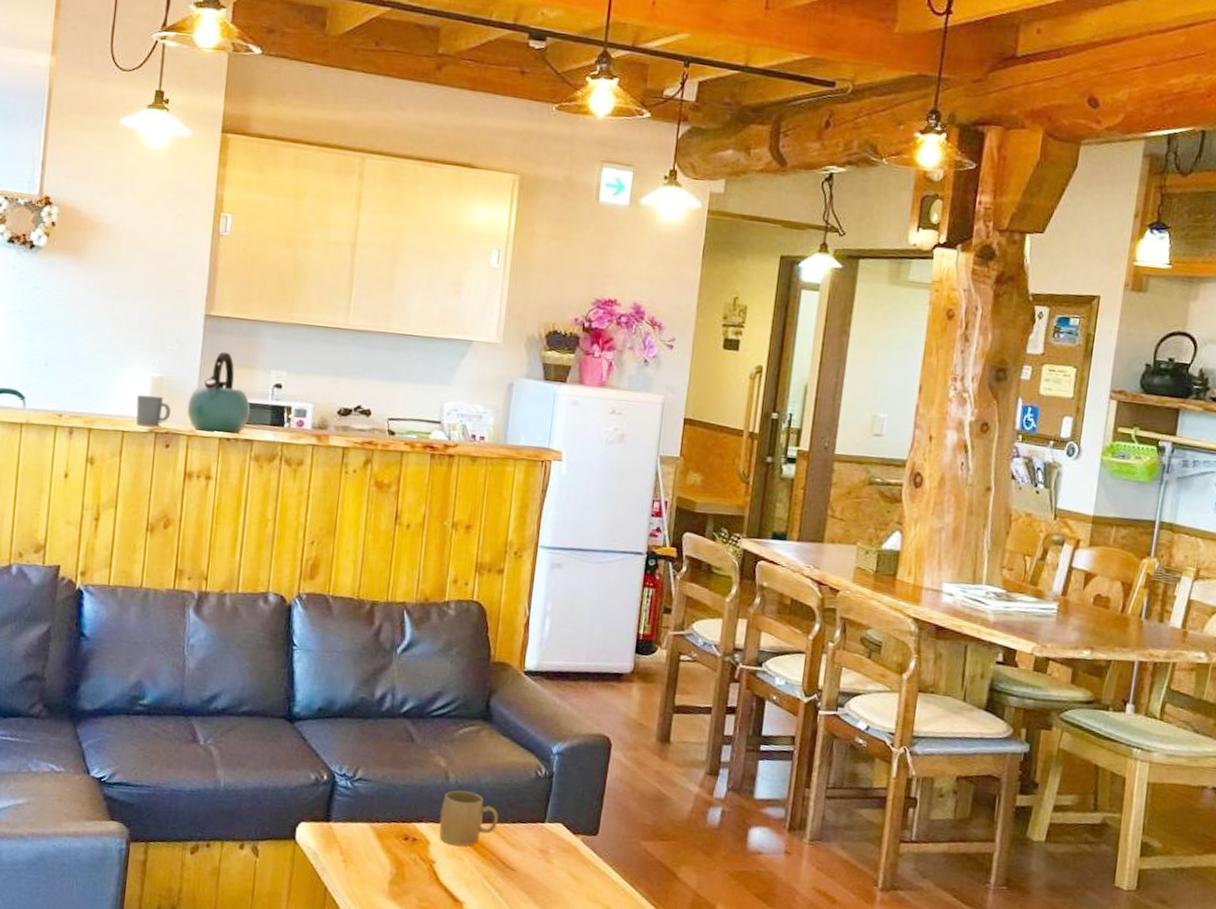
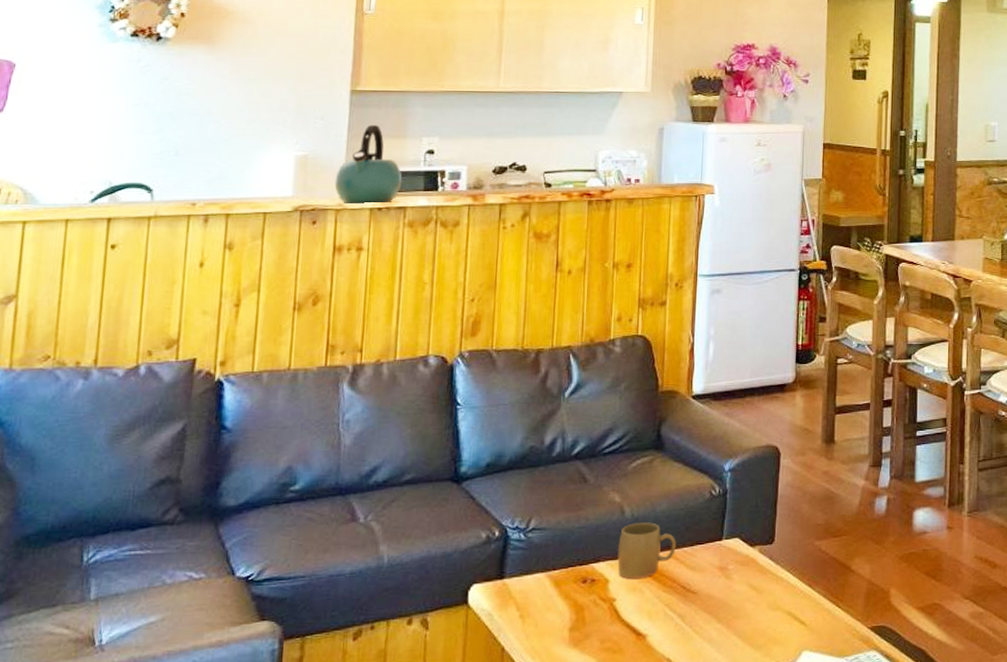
mug: present [136,395,171,428] -> none [278,174,318,206]

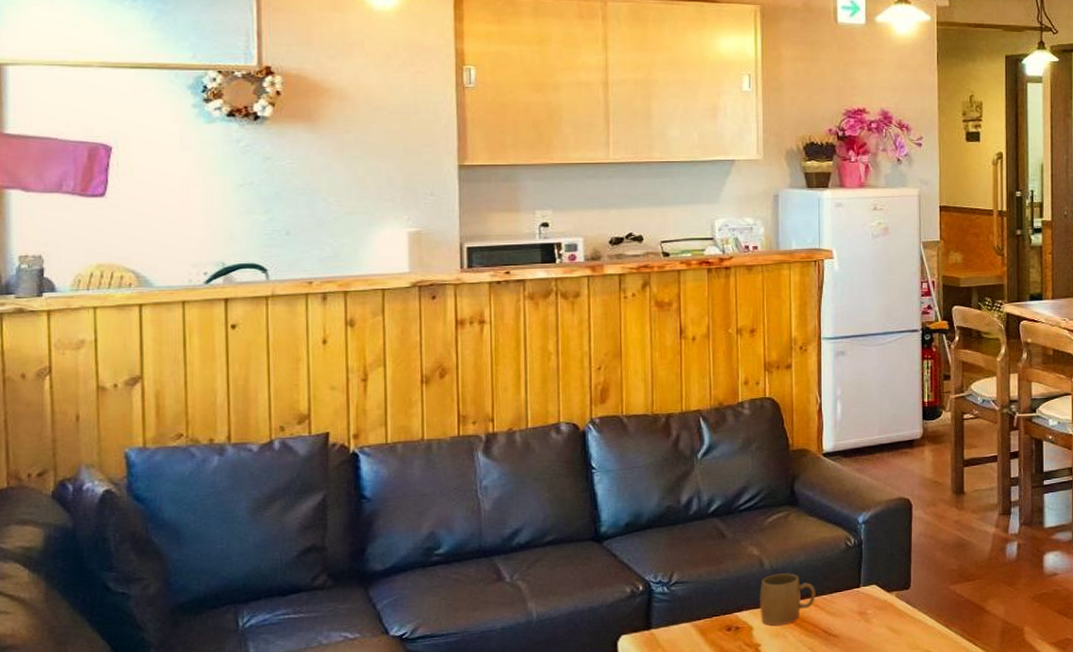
kettle: present [334,124,403,204] -> none [450,198,519,278]

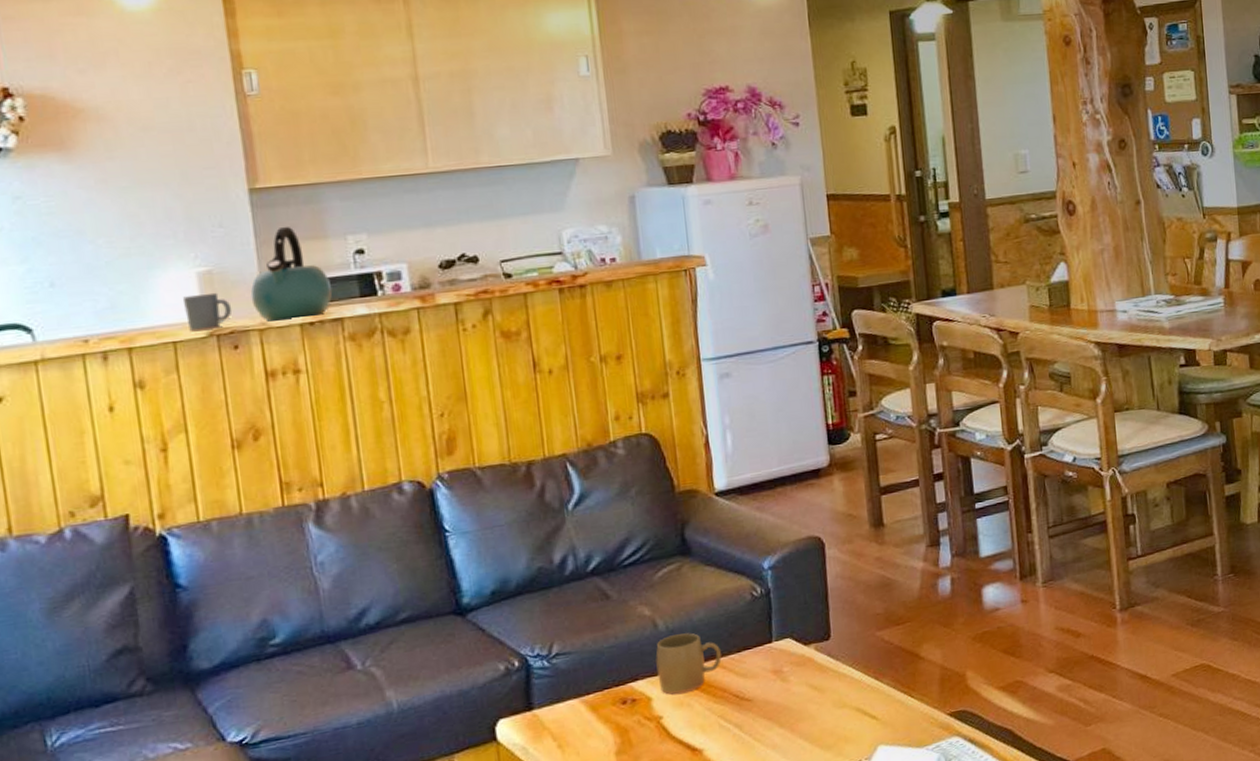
mug: none [395,250,434,282] -> present [183,292,232,332]
kettle: none [450,198,519,278] -> present [250,226,333,321]

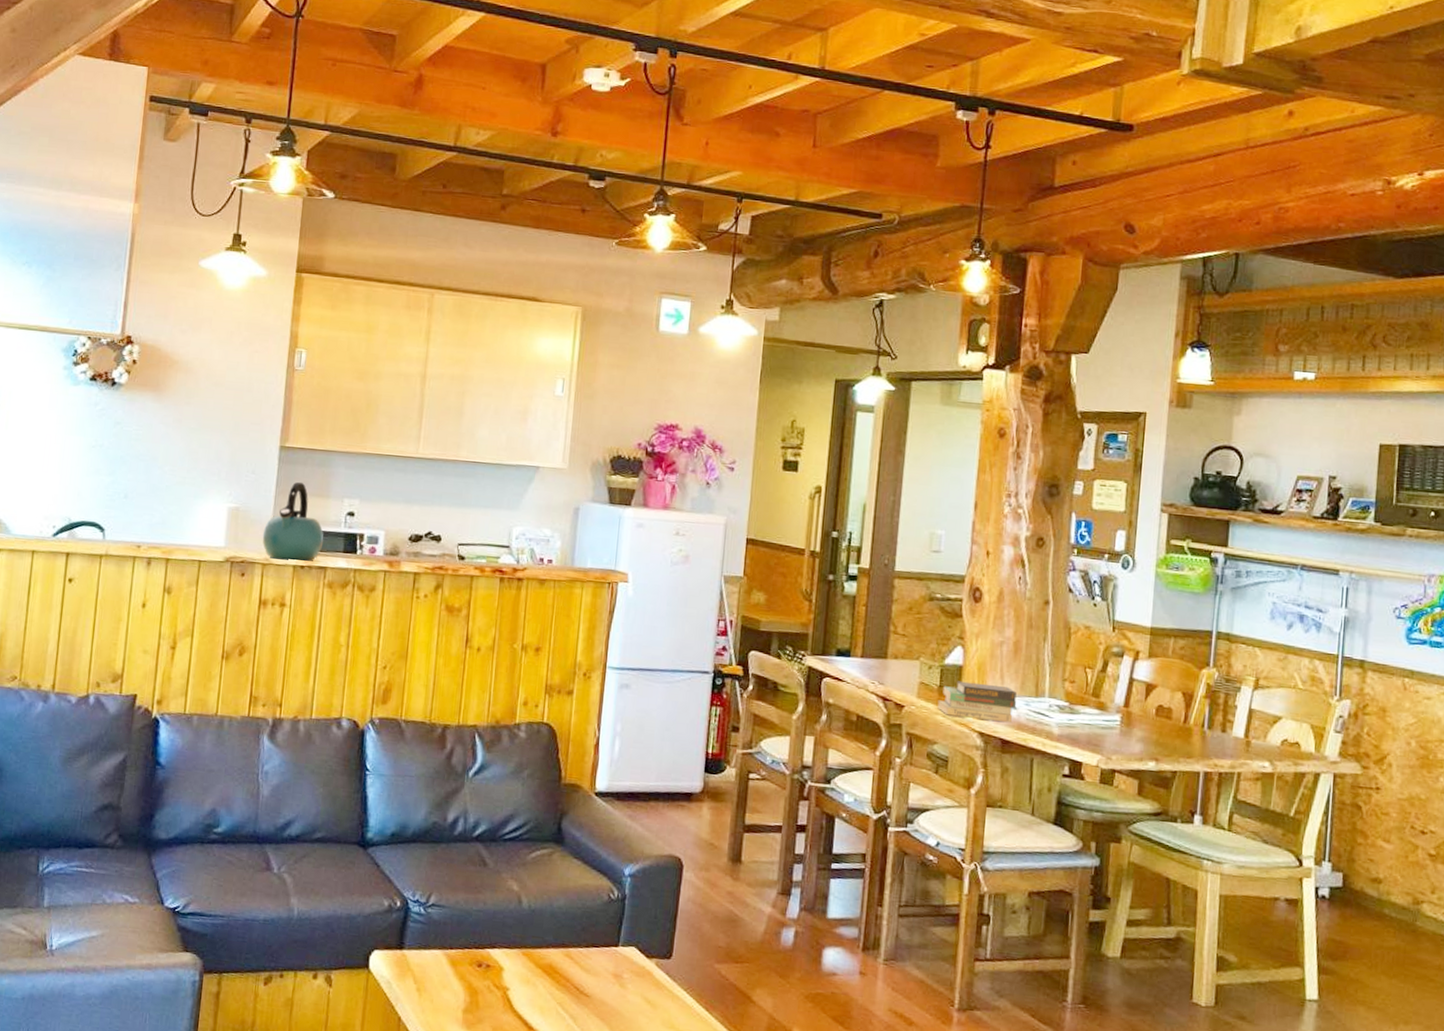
mug: present [183,292,232,332] -> none [212,525,247,557]
mug: present [655,633,722,694] -> none [512,914,572,972]
books: none [1051,292,1127,333] -> present [937,681,1017,722]

